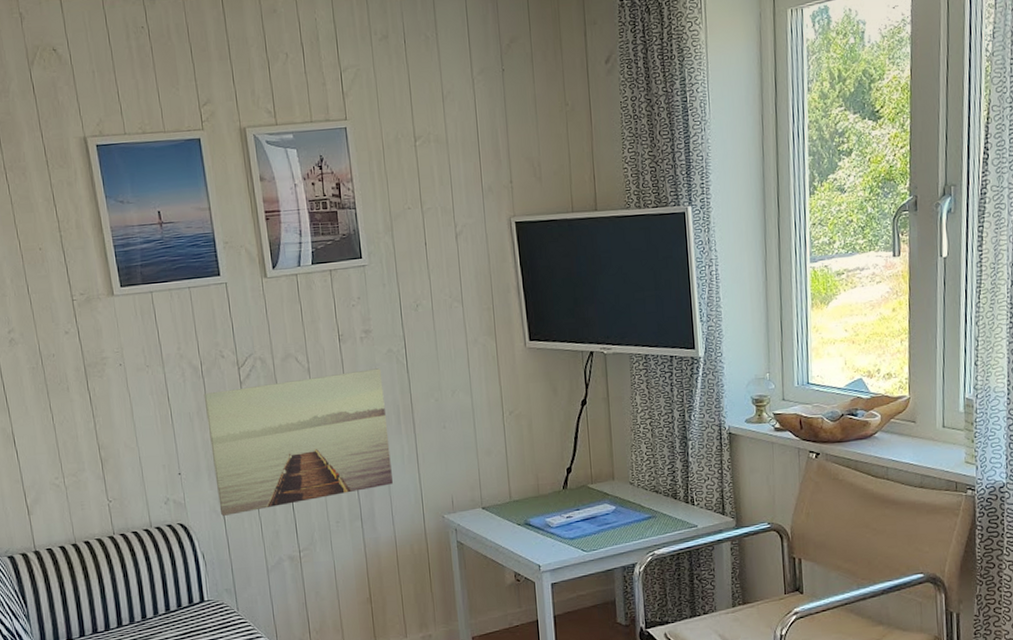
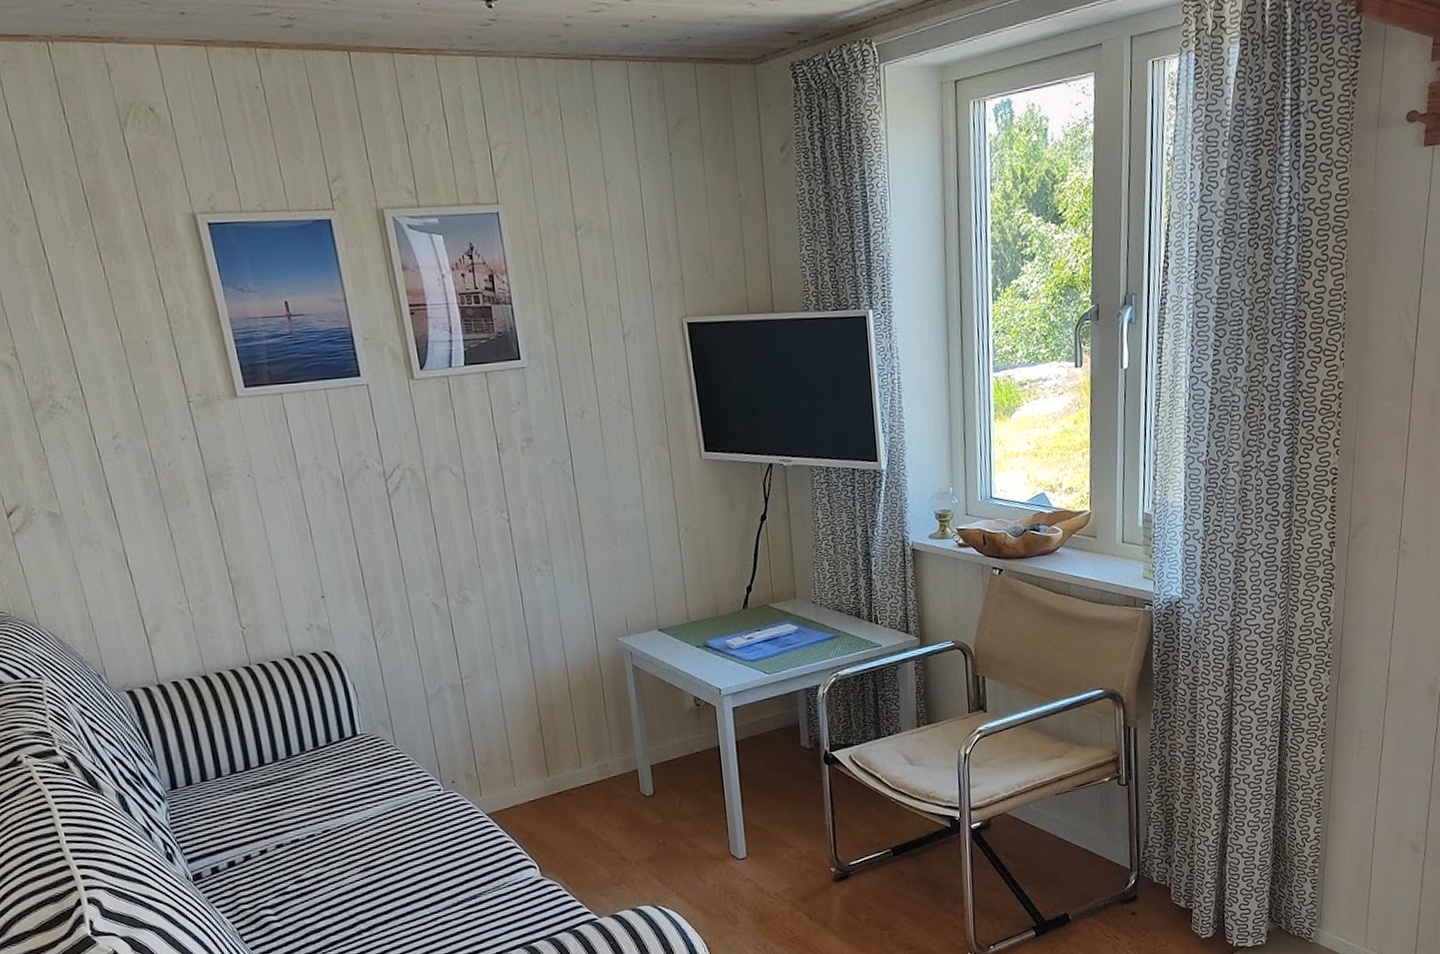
wall art: present [203,368,393,516] -> none [347,480,562,642]

